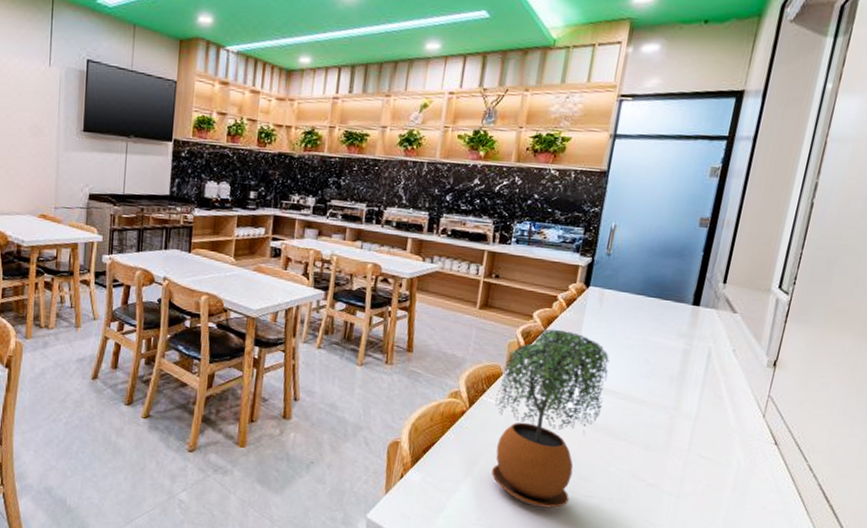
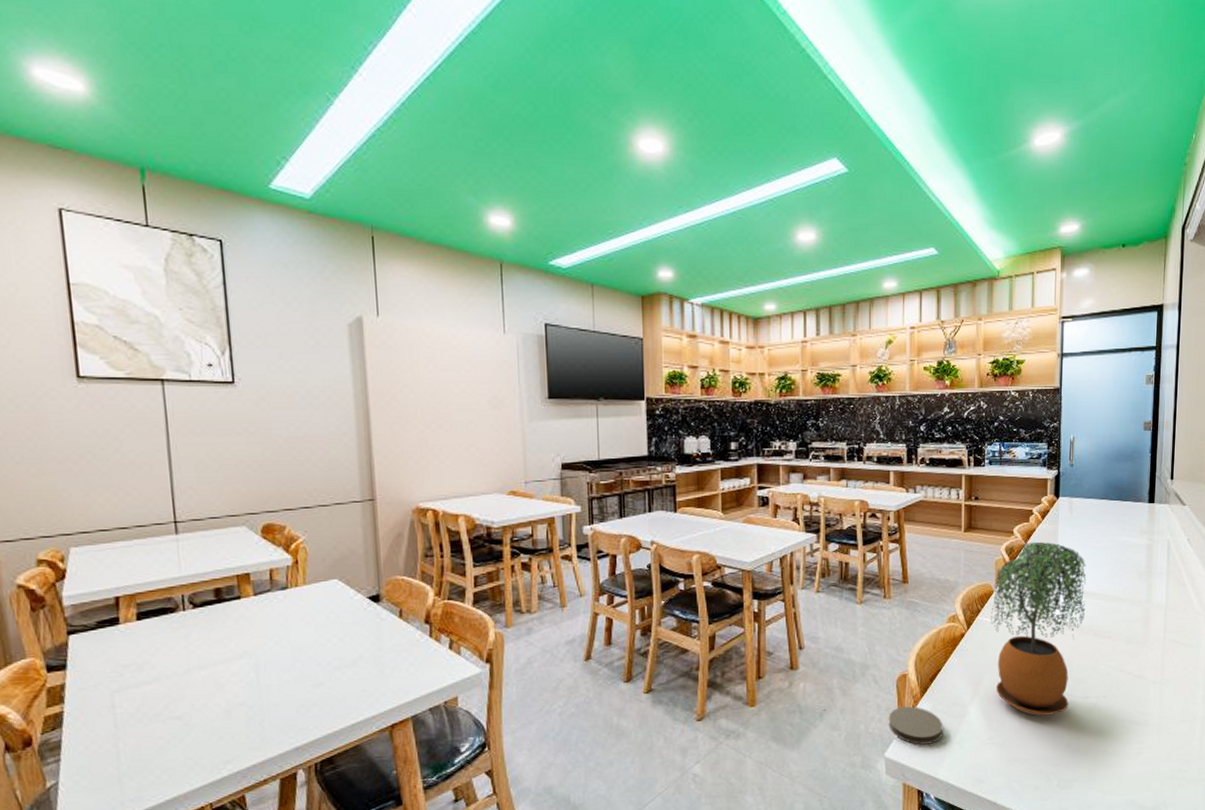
coaster: none [374,472,431,514] -> present [888,706,943,745]

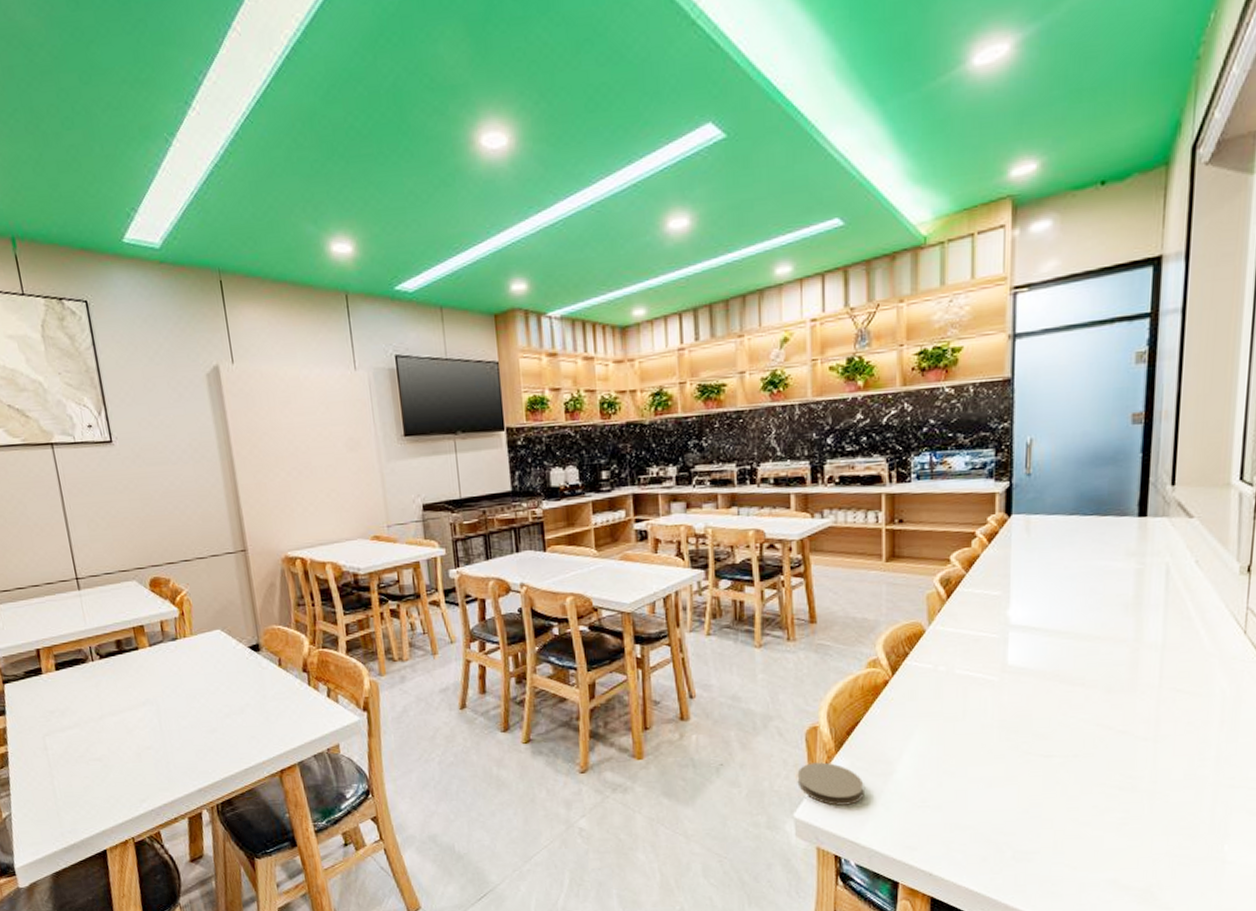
potted plant: present [990,541,1086,716] -> none [922,570,1049,777]

